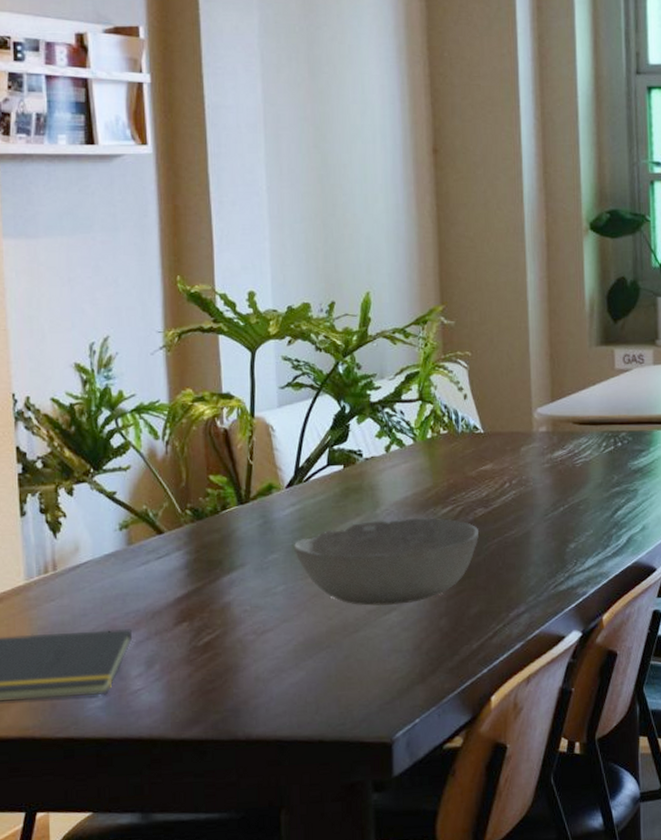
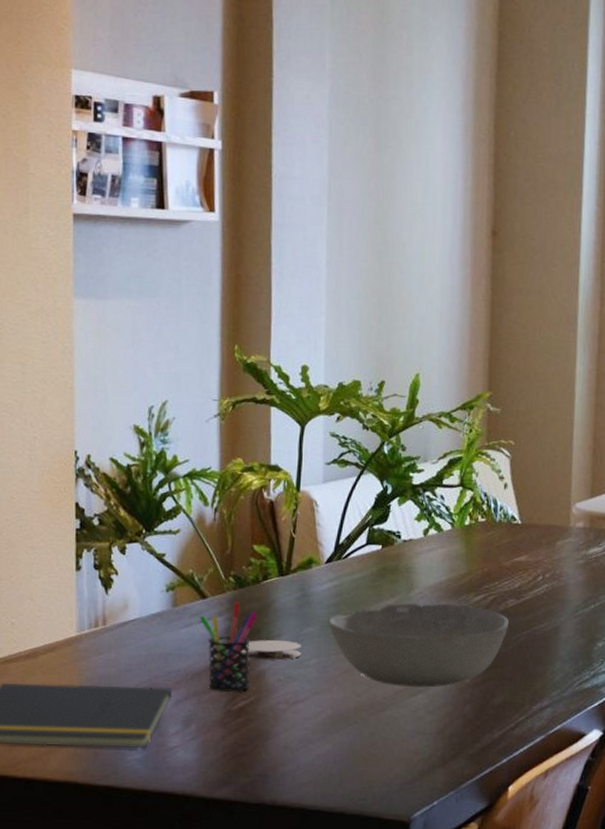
pen holder: none [157,534,218,629] -> present [200,602,258,693]
coaster: none [204,570,268,592] -> present [241,640,302,660]

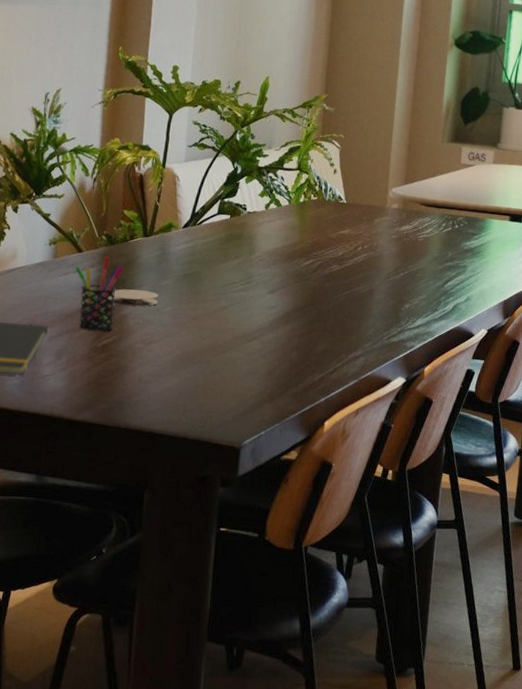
bowl: present [328,603,508,688] -> none [182,264,332,336]

